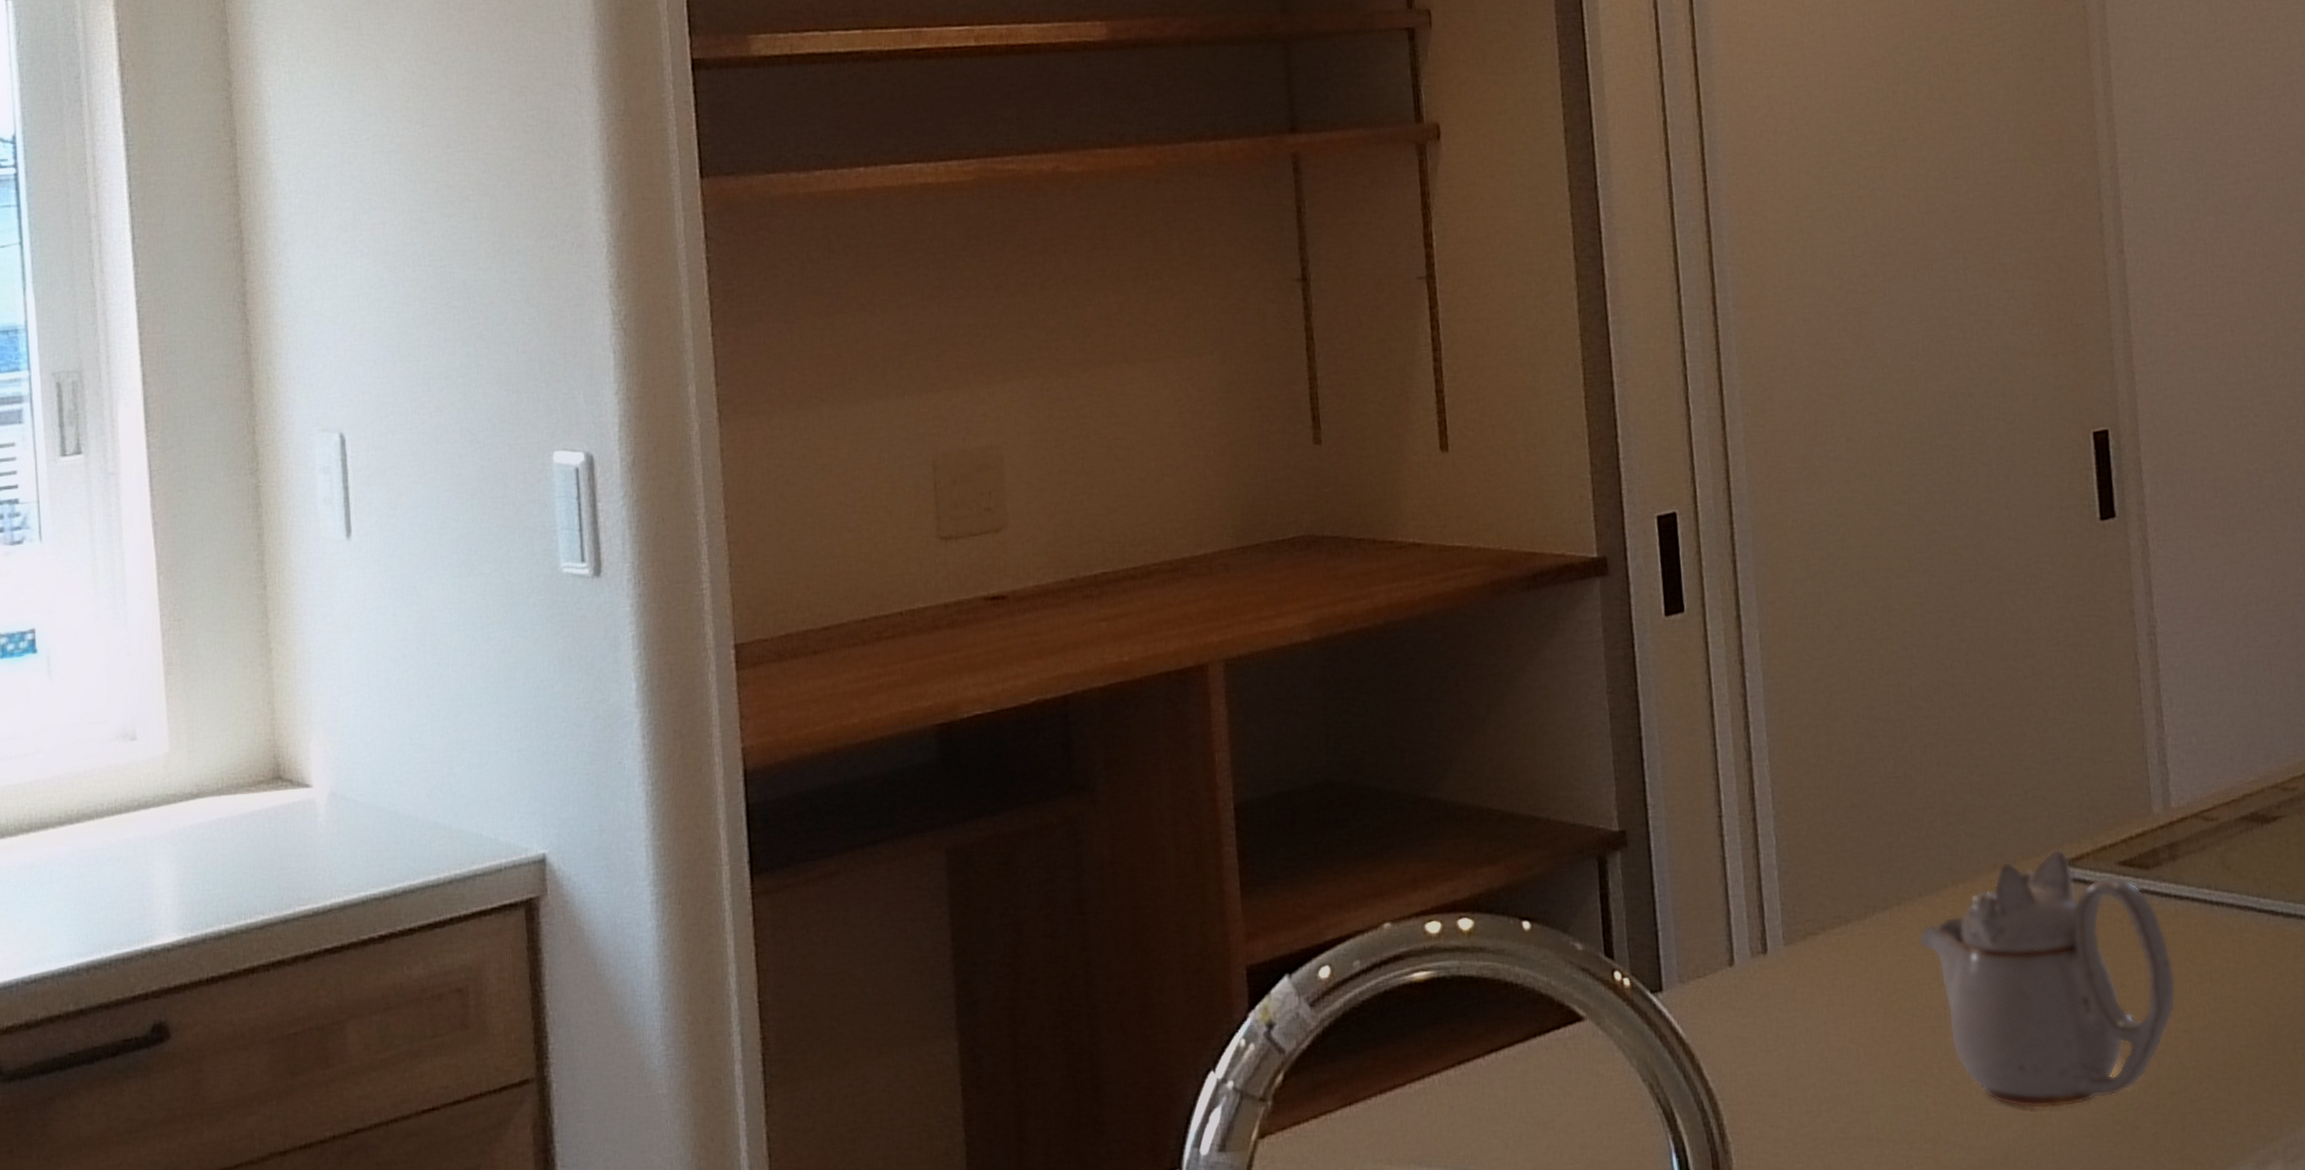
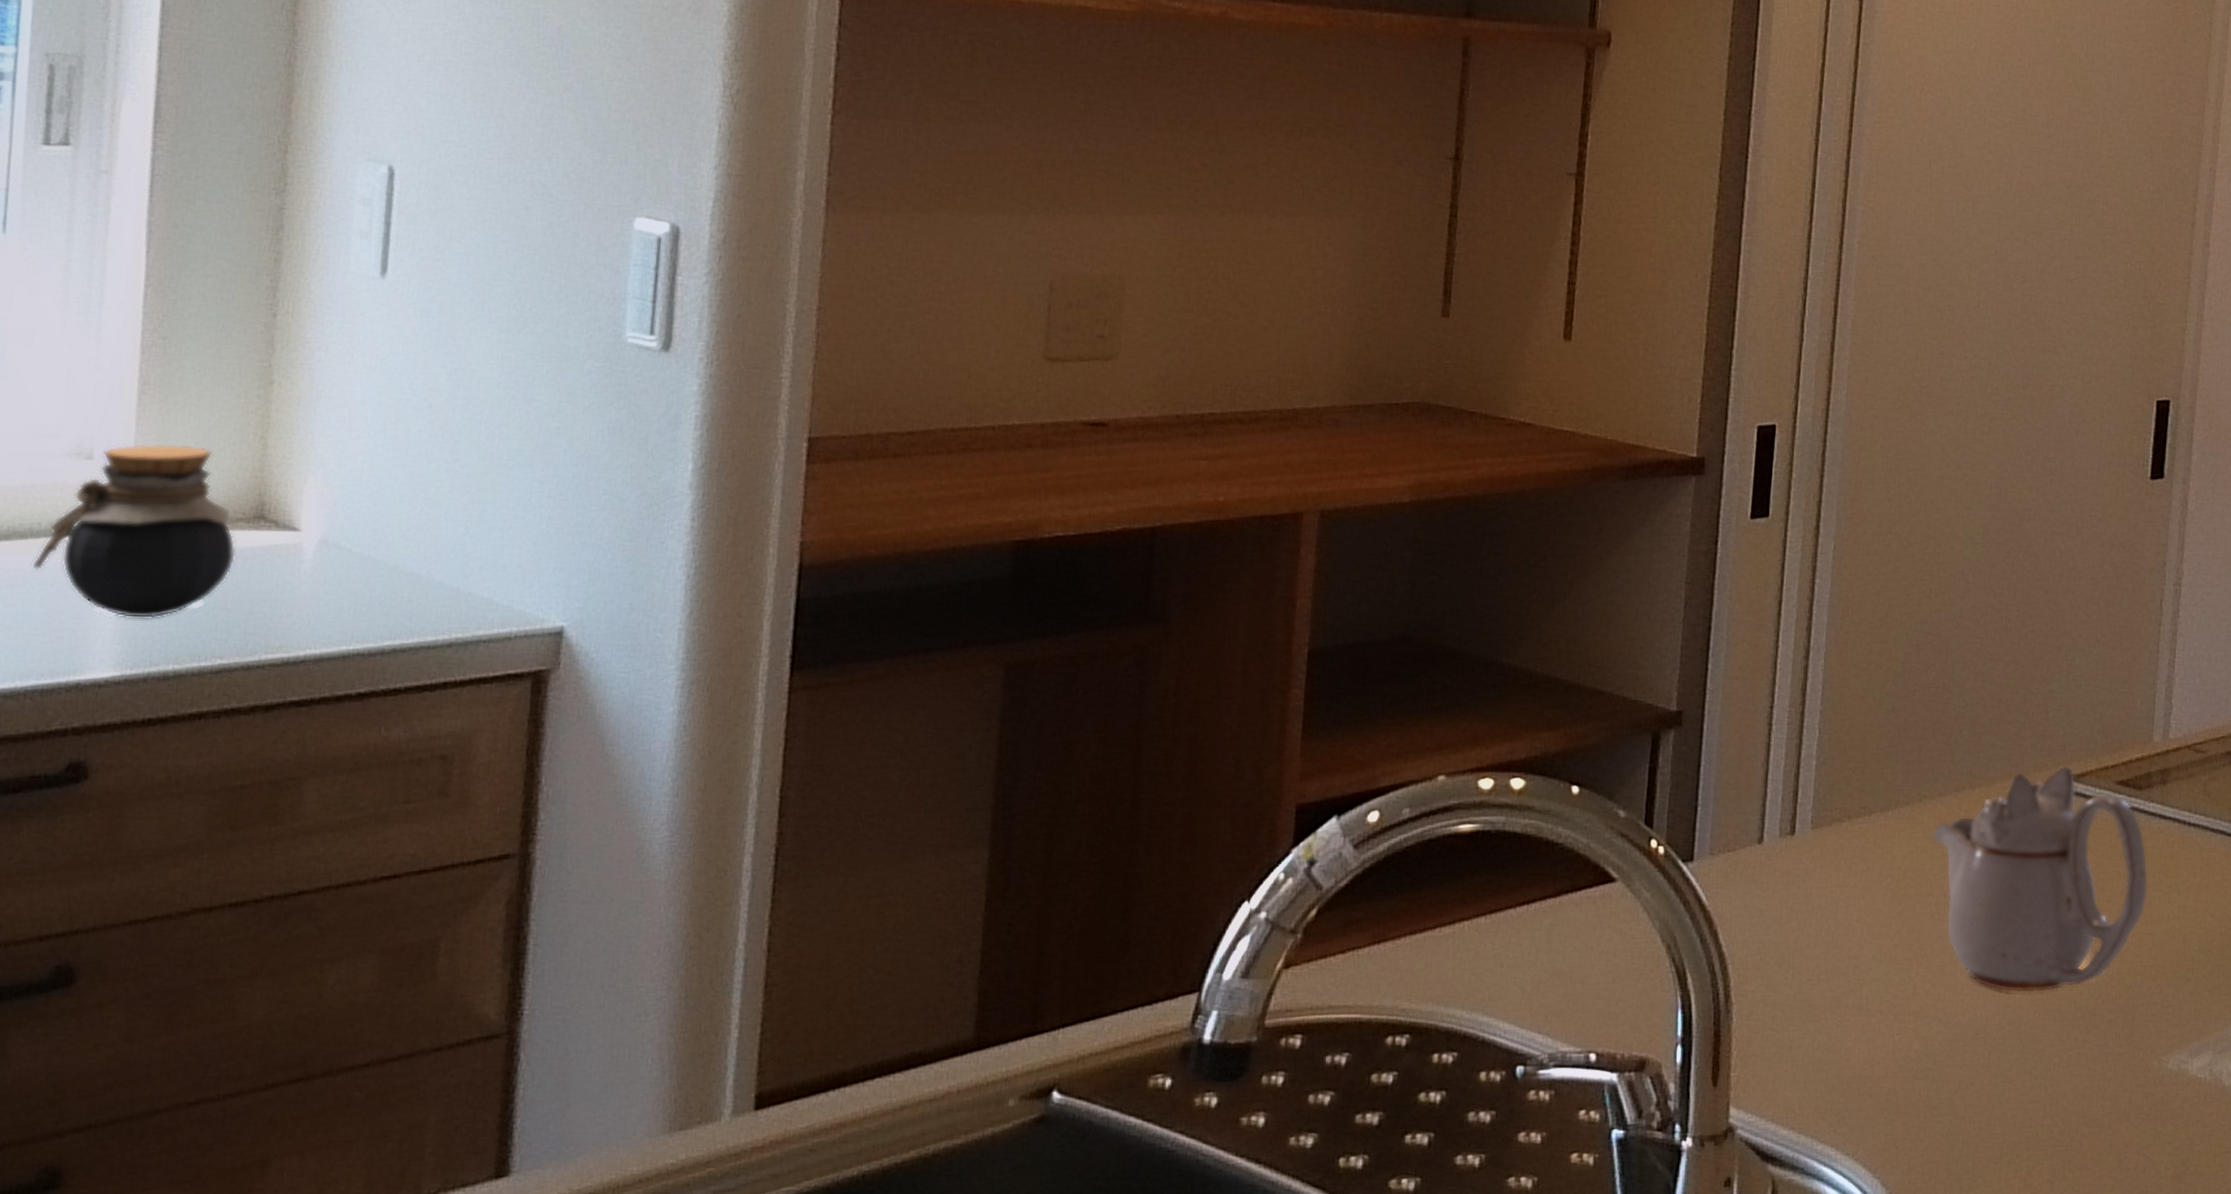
jar: none [101,717,262,885] -> present [33,443,236,619]

